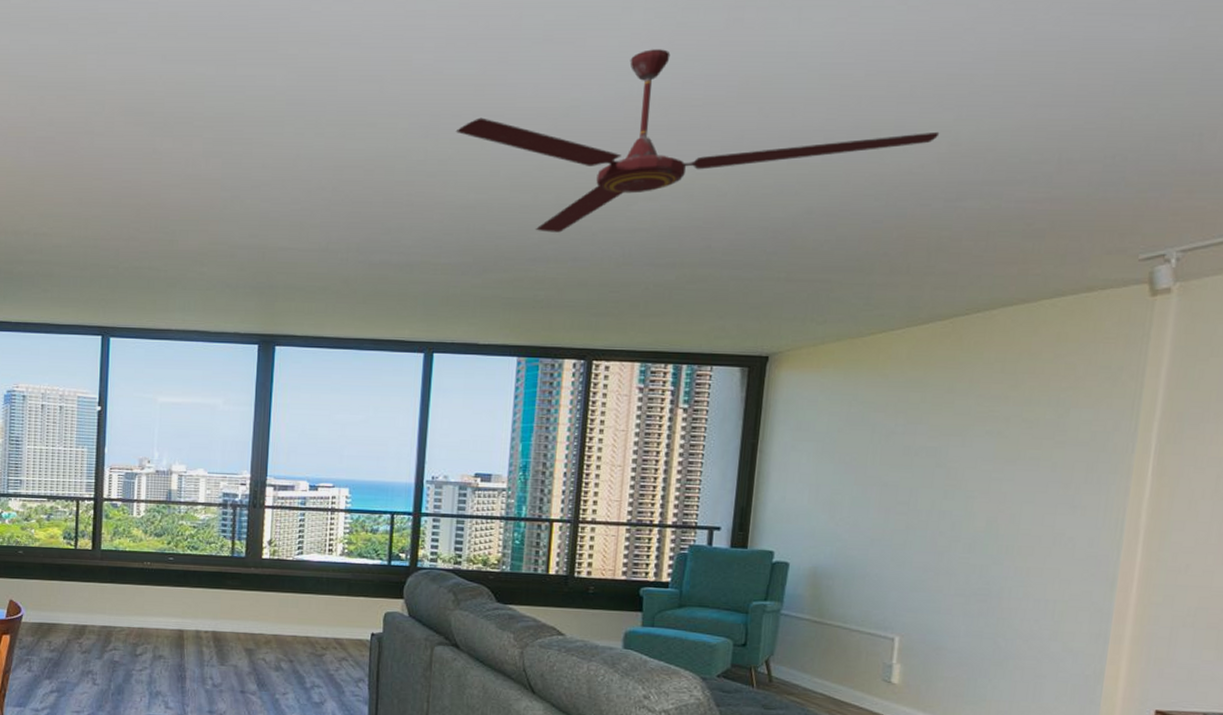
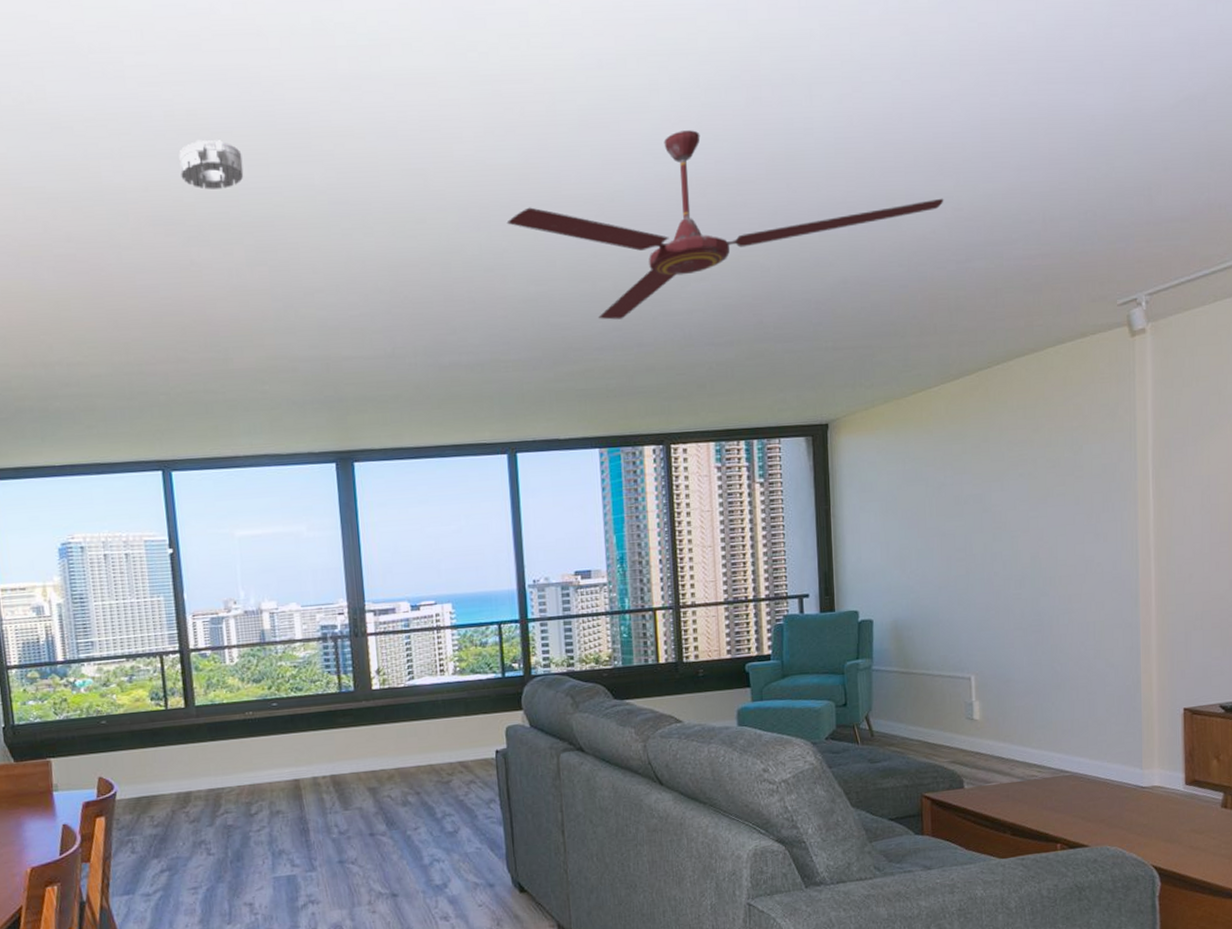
smoke detector: none [156,40,213,85] -> present [179,139,244,190]

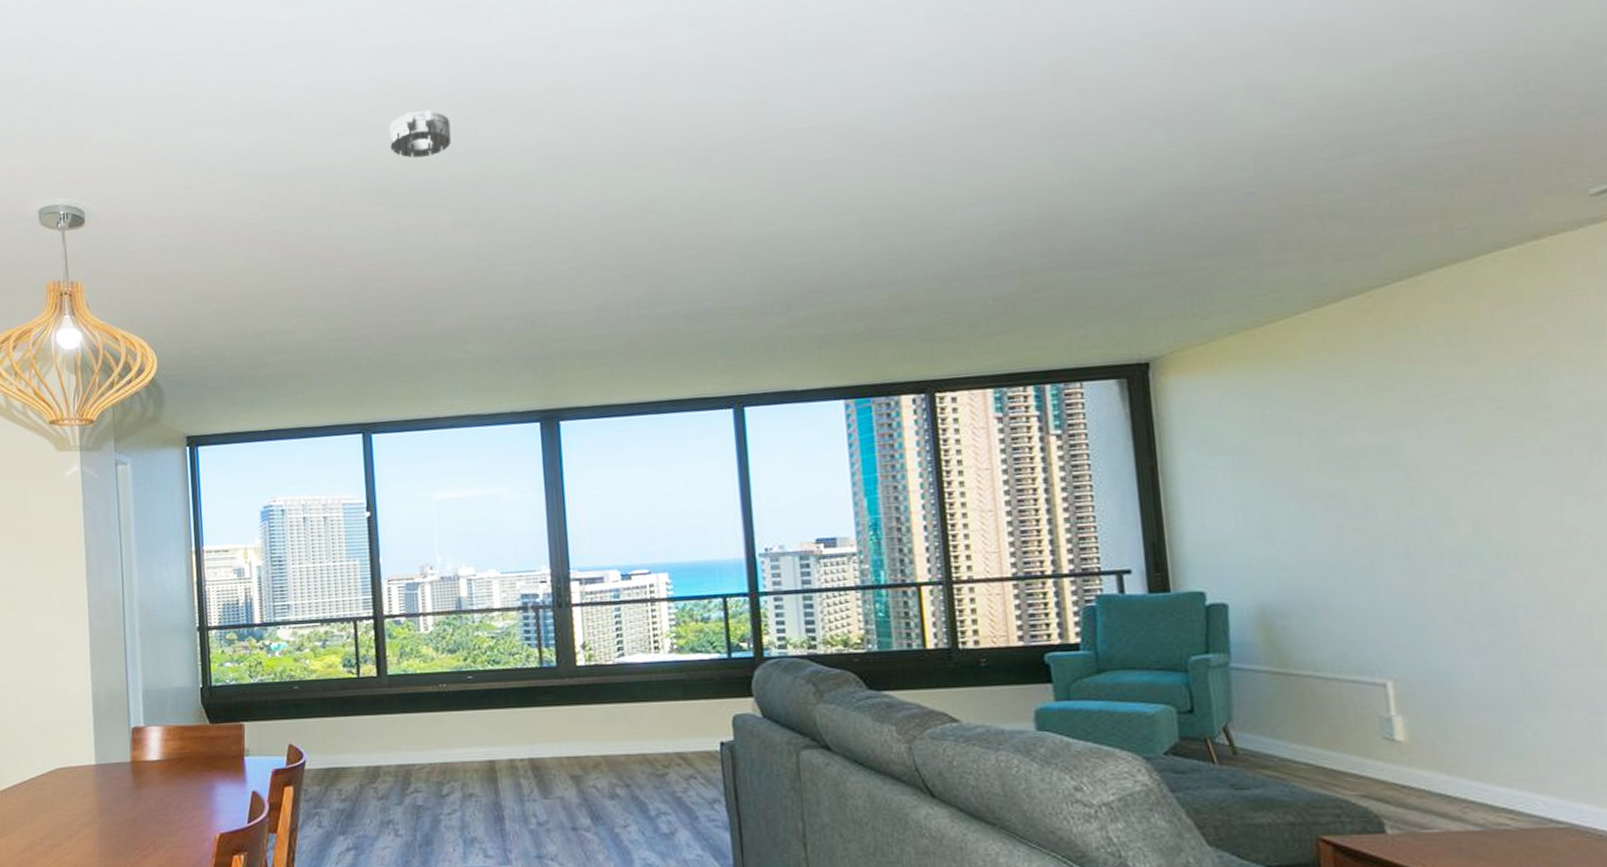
ceiling fan: present [506,130,944,320] -> none [731,44,1304,258]

